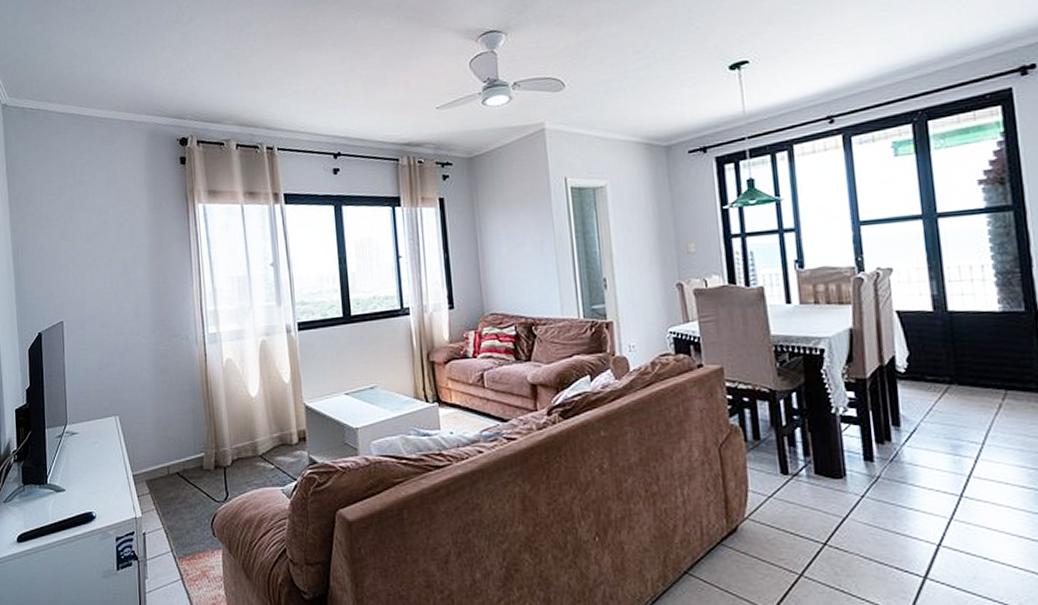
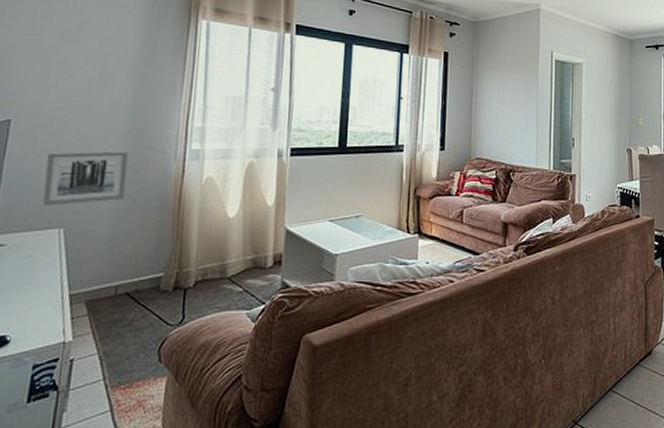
wall art: none [96,341,162,397] -> present [42,151,129,206]

